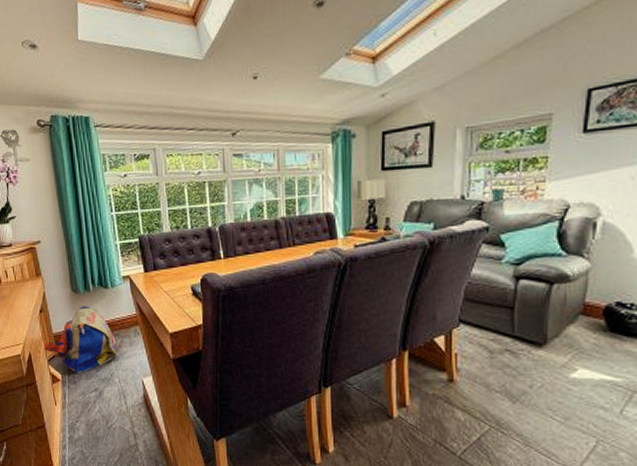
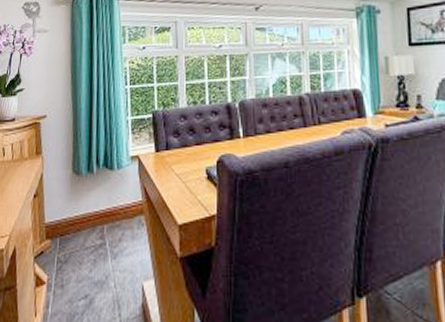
backpack: present [42,306,118,374] -> none [30,190,117,275]

